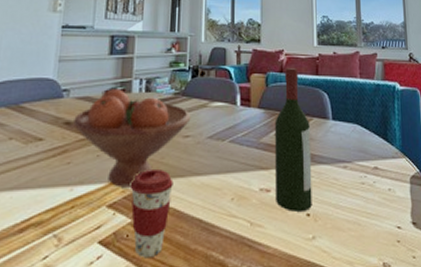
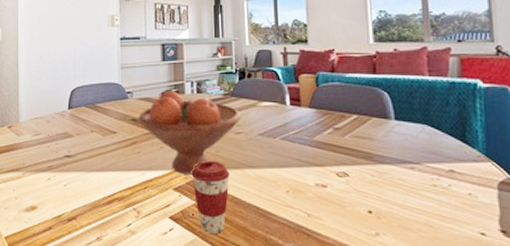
wine bottle: present [275,67,312,212] -> none [328,66,374,208]

